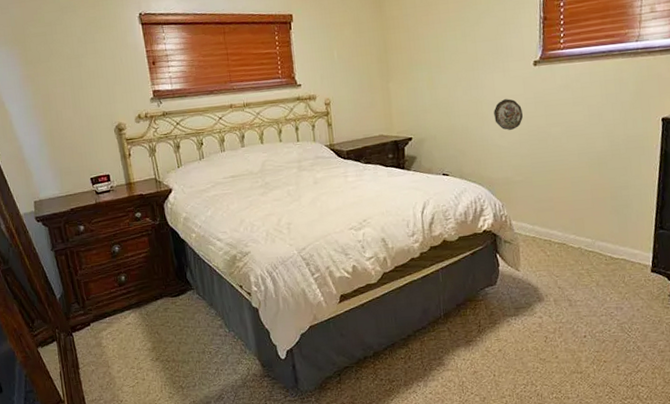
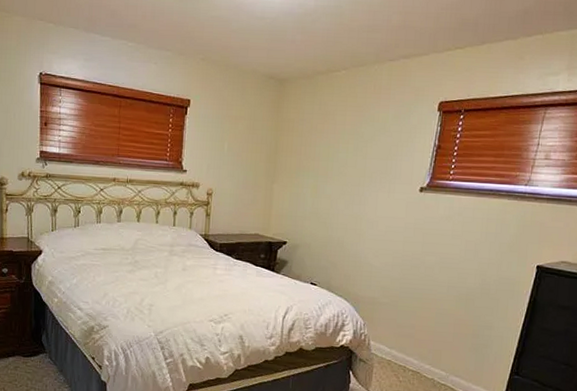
decorative plate: present [494,99,523,130] -> none [371,220,400,251]

